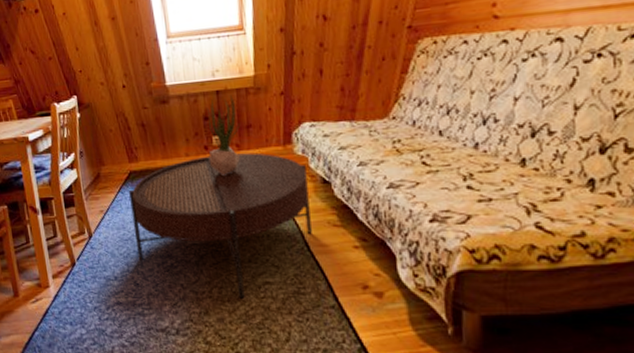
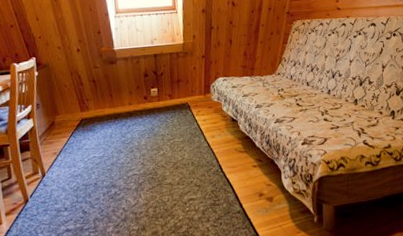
coffee table: present [129,153,312,299] -> none [80,100,224,214]
potted plant: present [206,95,240,176] -> none [146,58,172,119]

